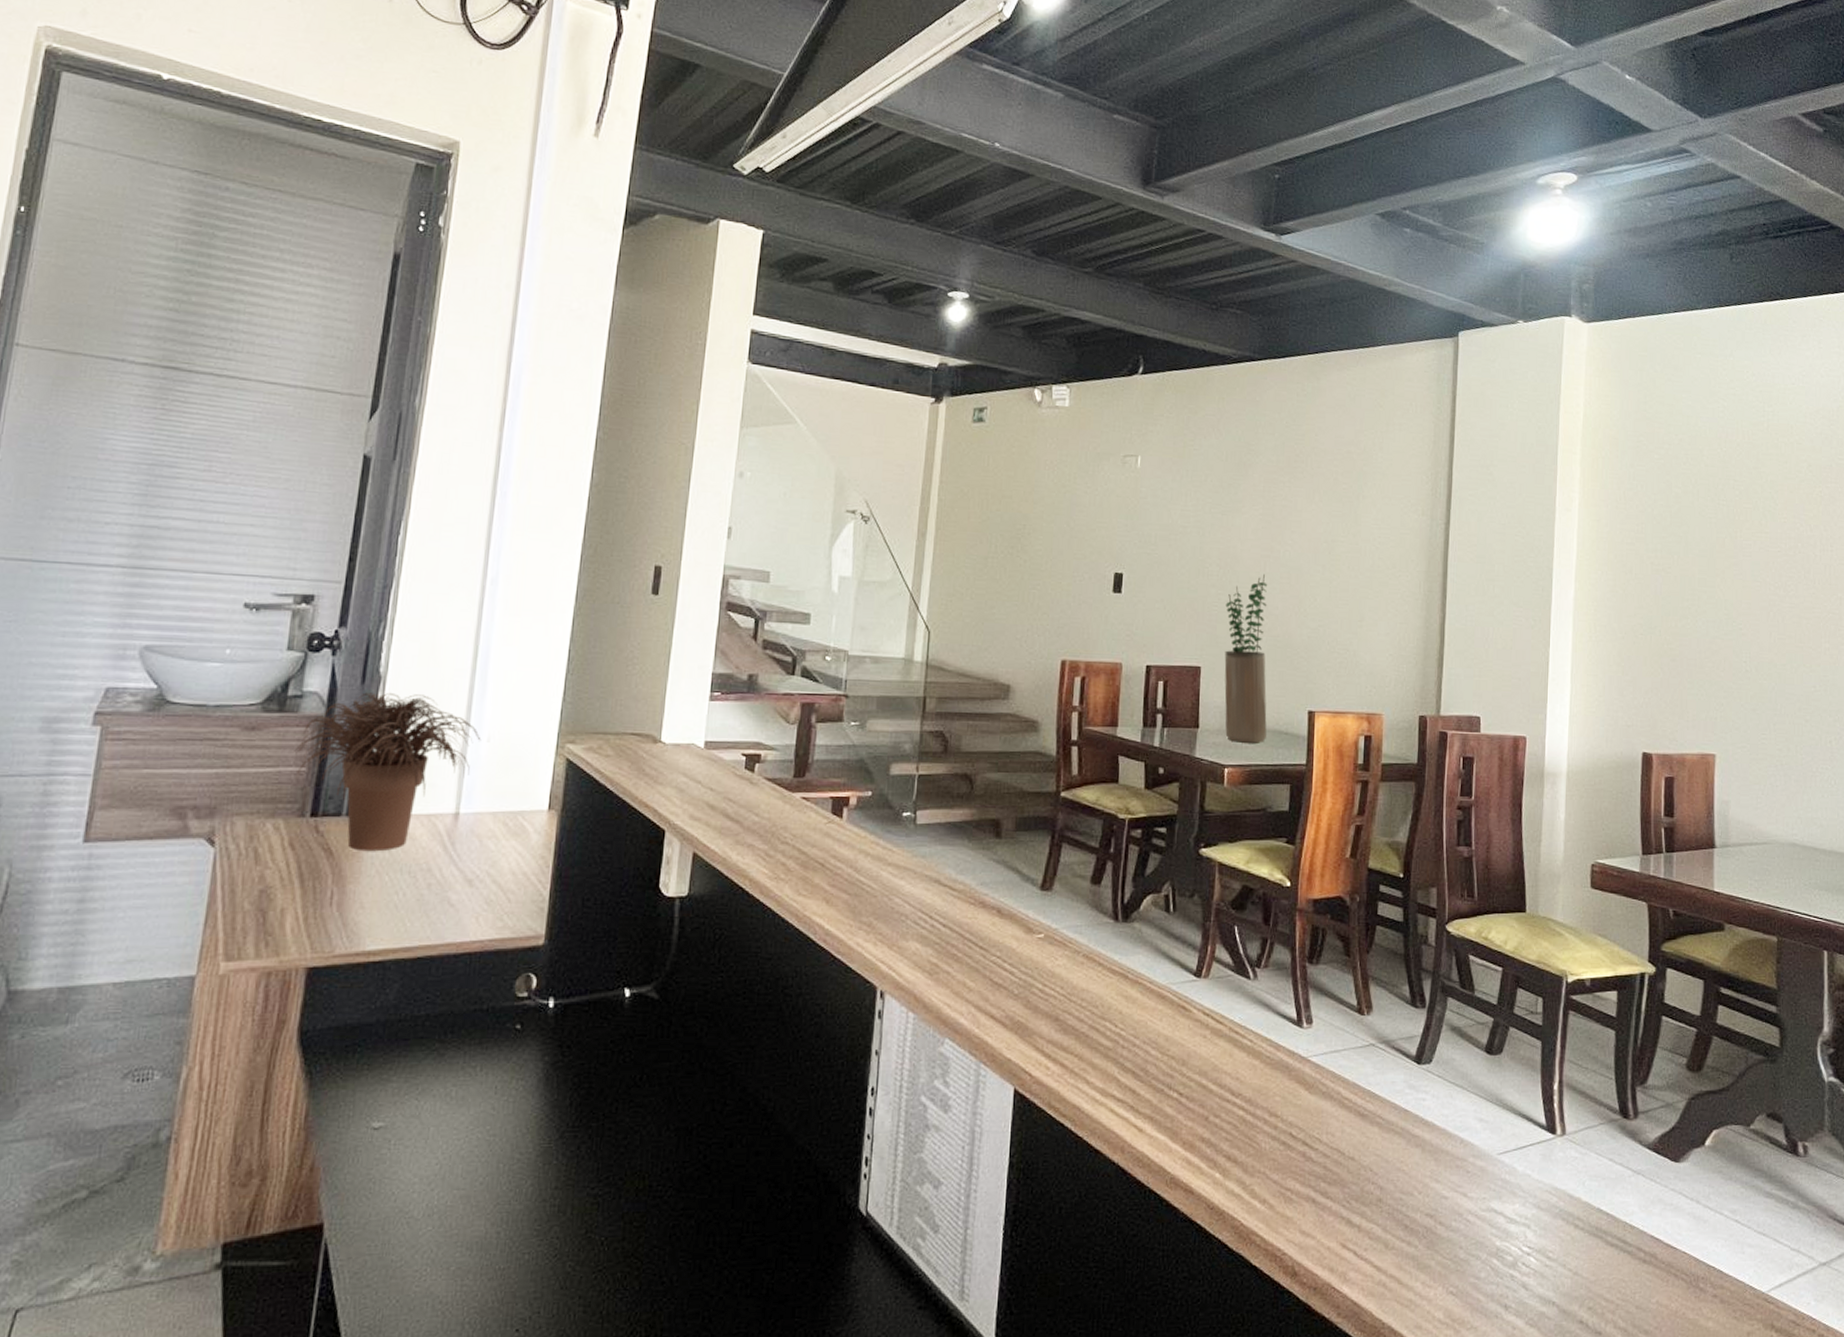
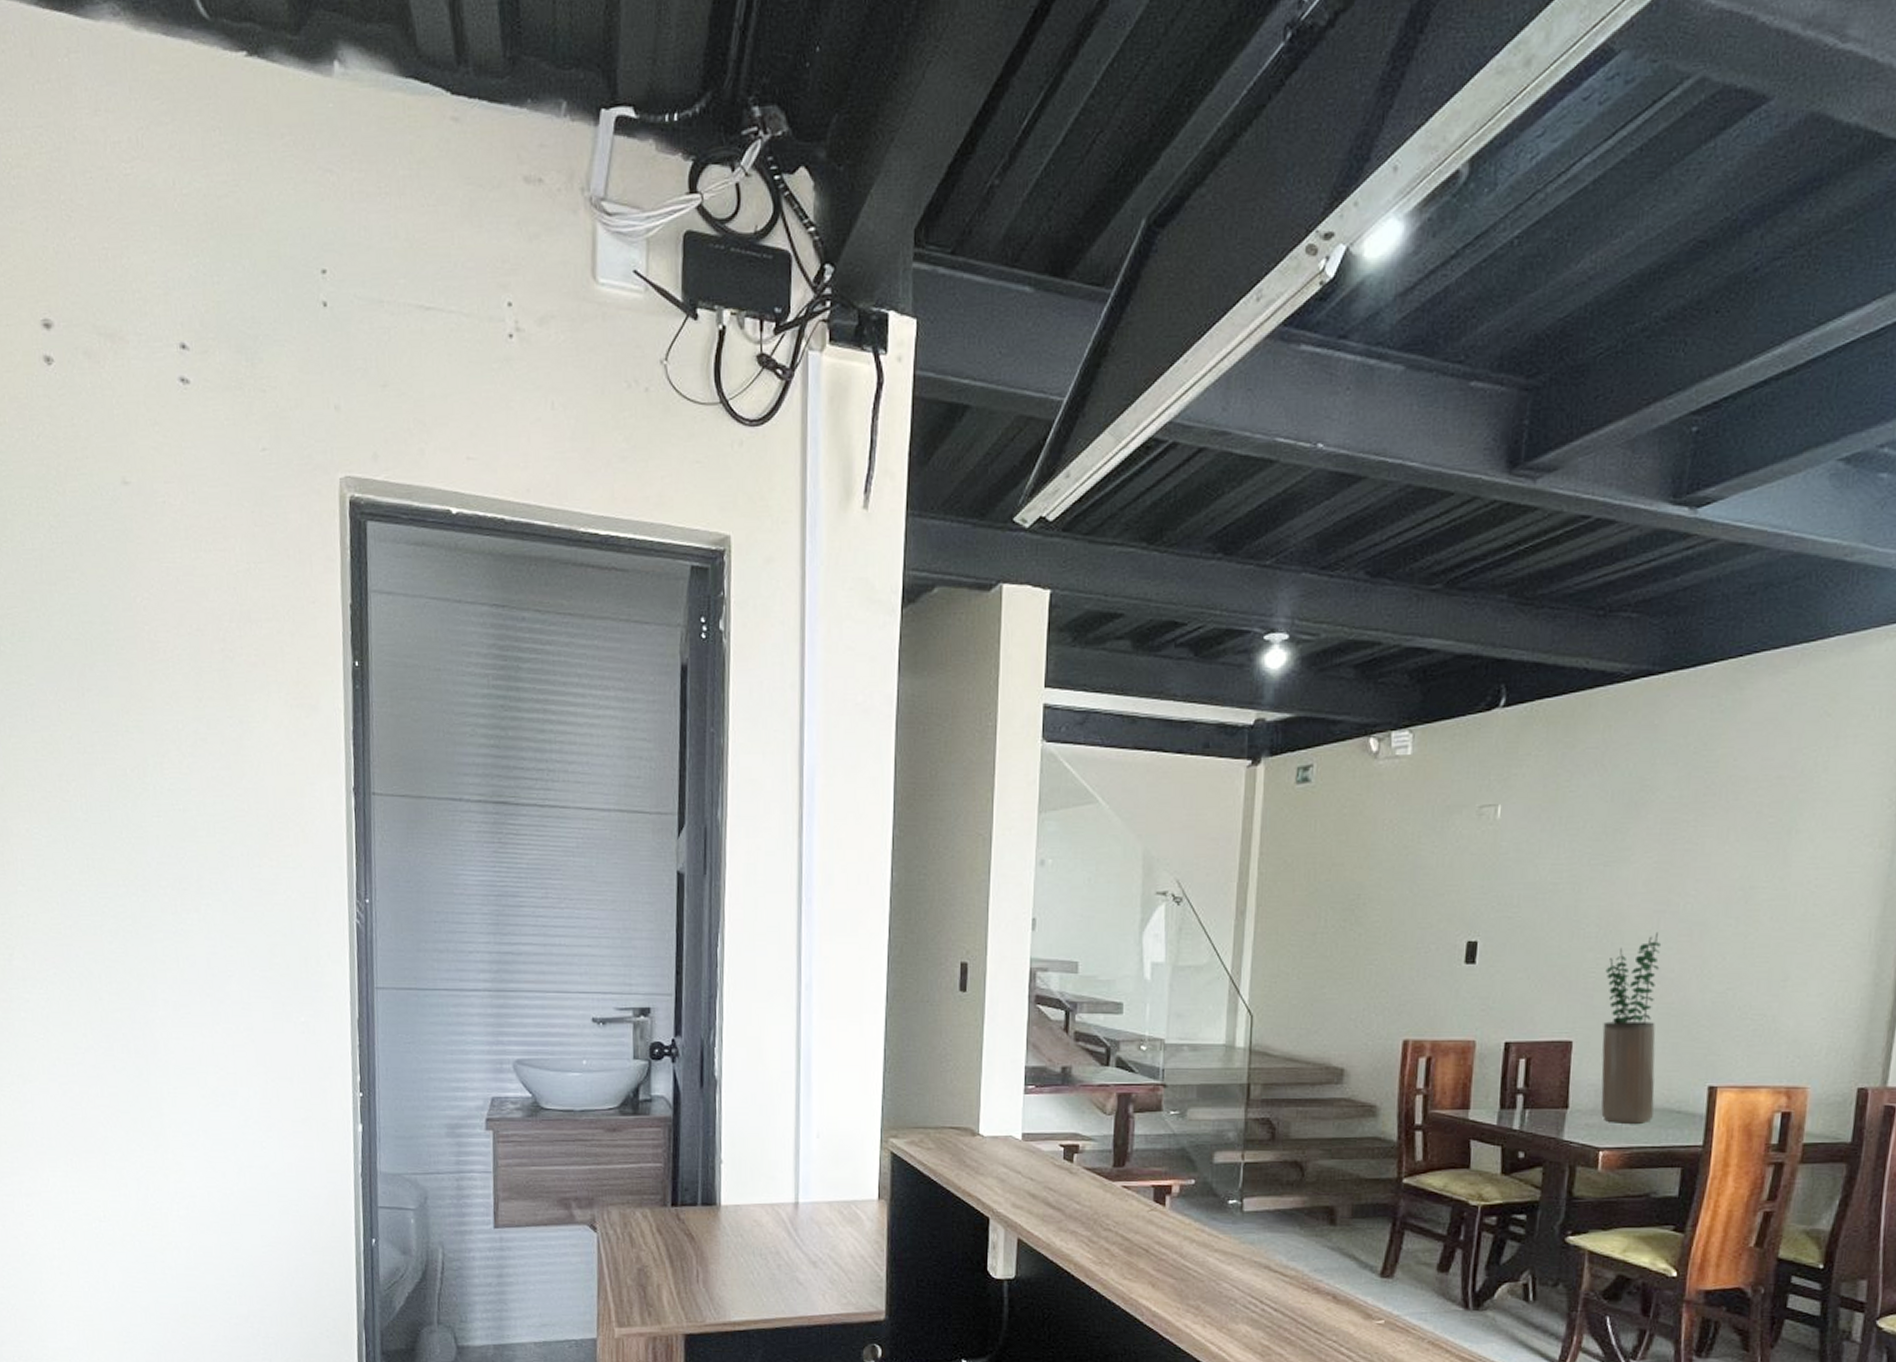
potted plant: present [294,692,481,852] -> none [651,1094,812,1237]

